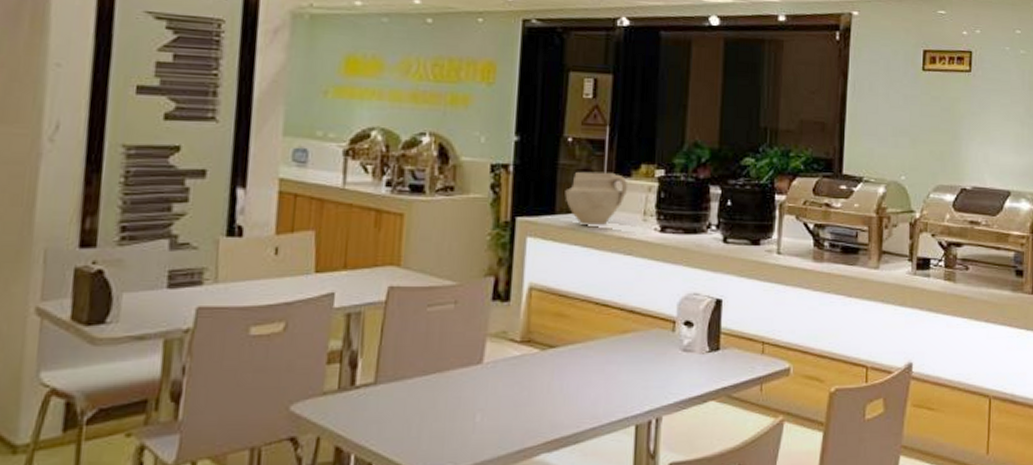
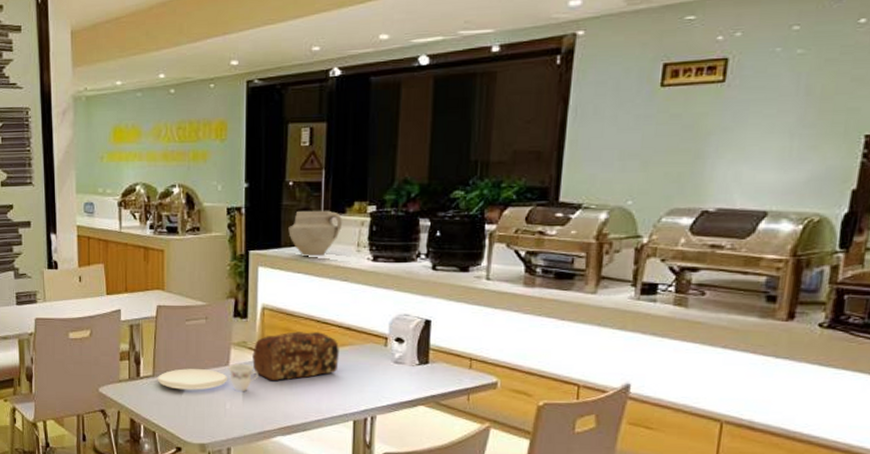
plate: none [380,370,479,401] -> present [157,368,227,391]
teacup: none [481,360,521,399] -> present [228,363,258,392]
bread loaf: none [513,317,621,381] -> present [252,331,339,382]

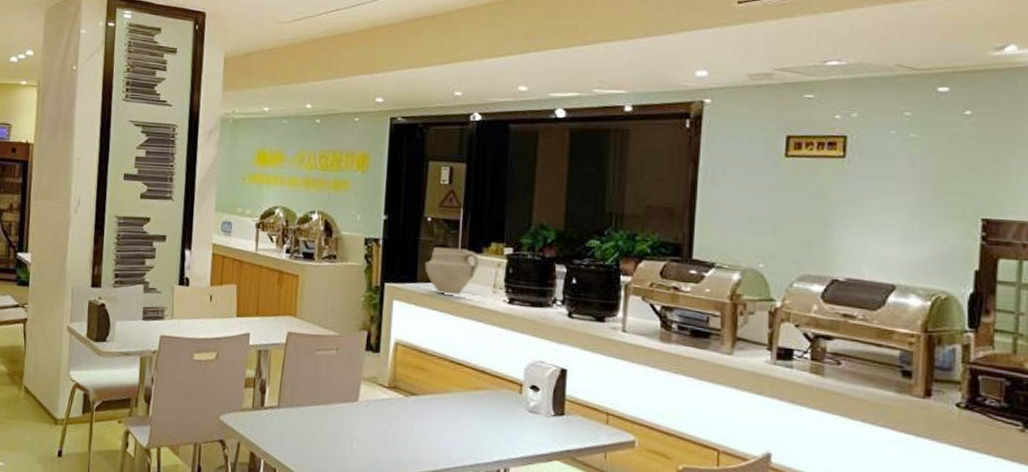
plate: present [157,368,227,391] -> none [282,401,355,427]
teacup: present [228,363,258,392] -> none [357,400,388,432]
bread loaf: present [252,331,339,382] -> none [382,370,473,423]

